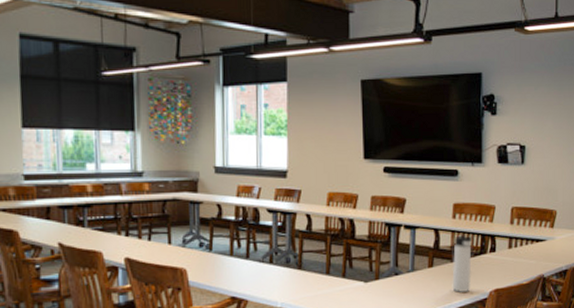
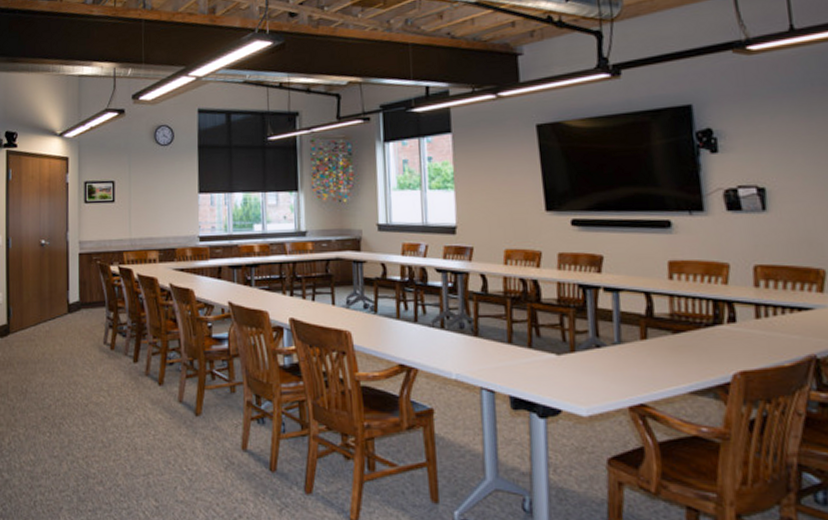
thermos bottle: present [452,234,473,294] -> none [674,299,704,375]

